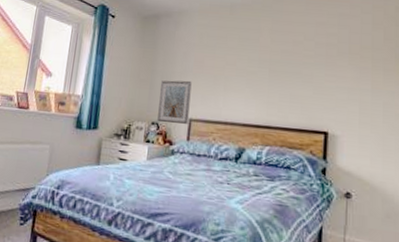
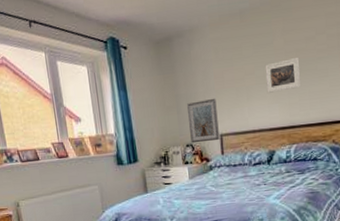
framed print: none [246,58,285,89] -> present [265,58,302,93]

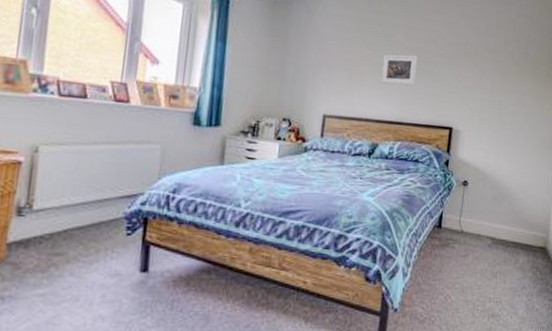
picture frame: present [187,98,220,144] -> none [289,73,326,120]

